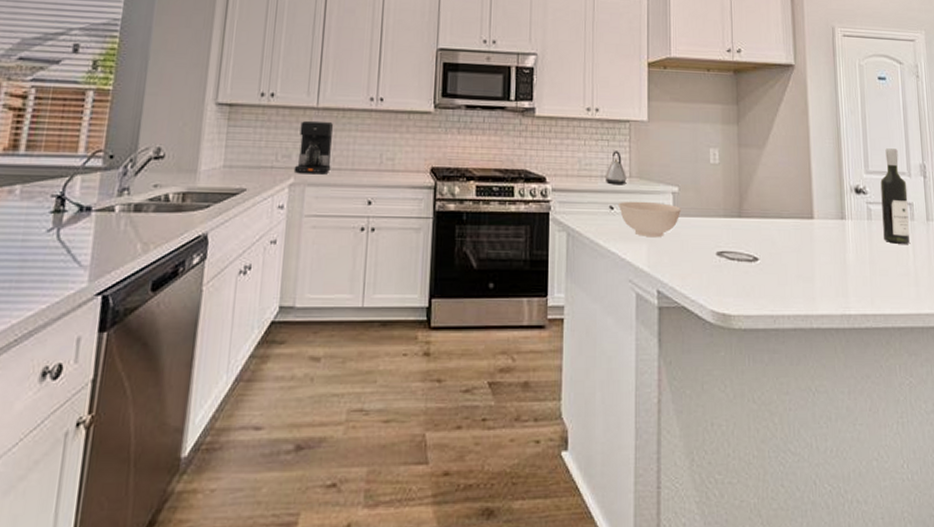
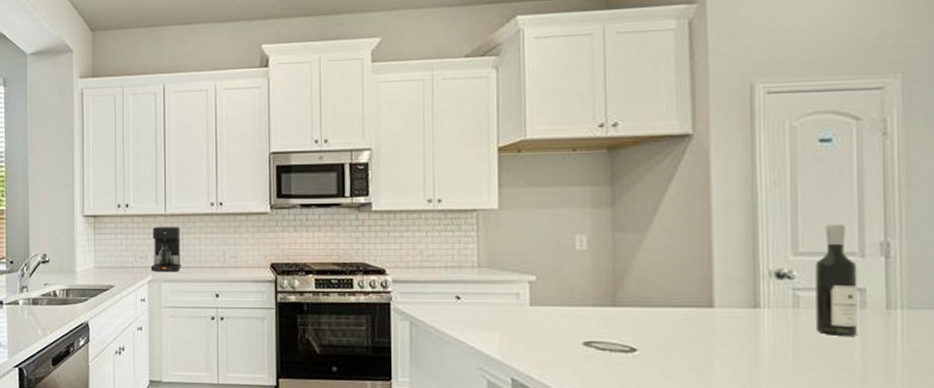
kettle: present [605,151,627,185] -> none [450,241,475,275]
bowl: present [619,201,682,238] -> none [466,291,541,327]

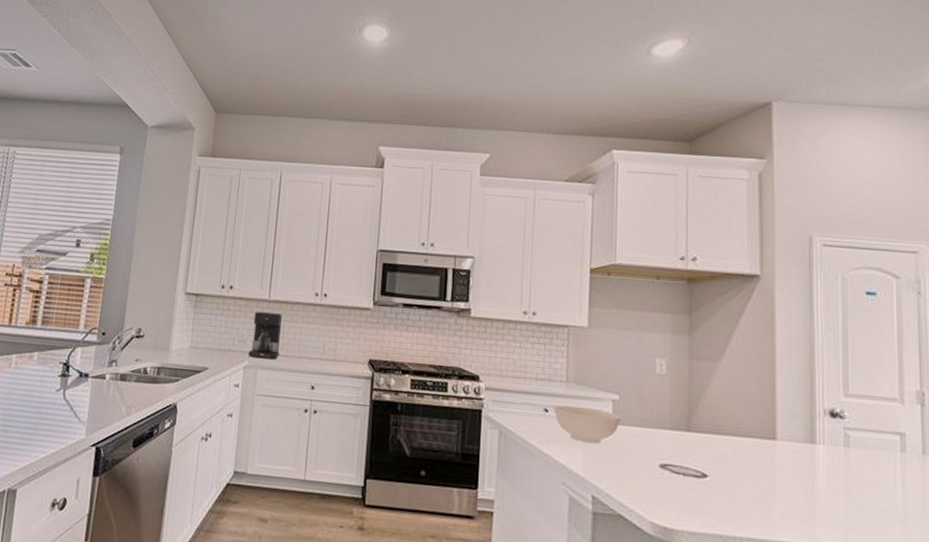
bowl: none [466,291,541,327] -> present [554,405,622,444]
bottle: present [815,225,858,336] -> none [863,370,900,478]

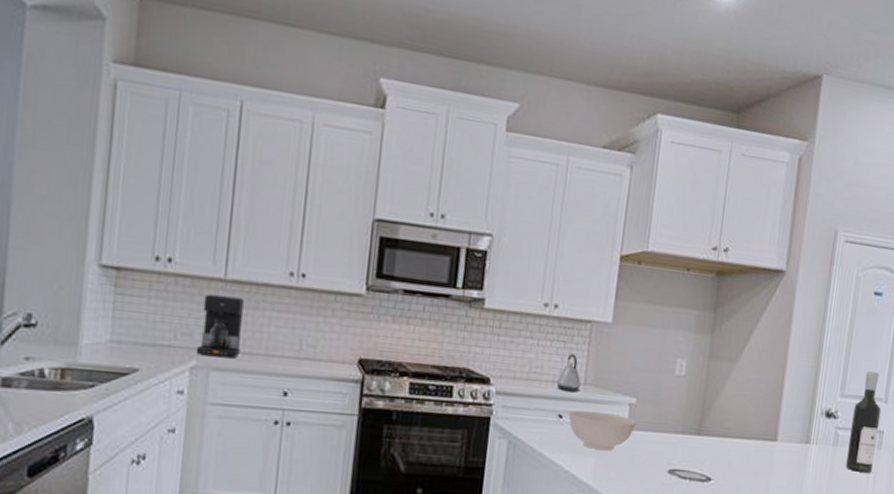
kettle: none [540,355,563,389] -> present [556,354,581,393]
bottle: none [863,370,900,478] -> present [846,371,882,473]

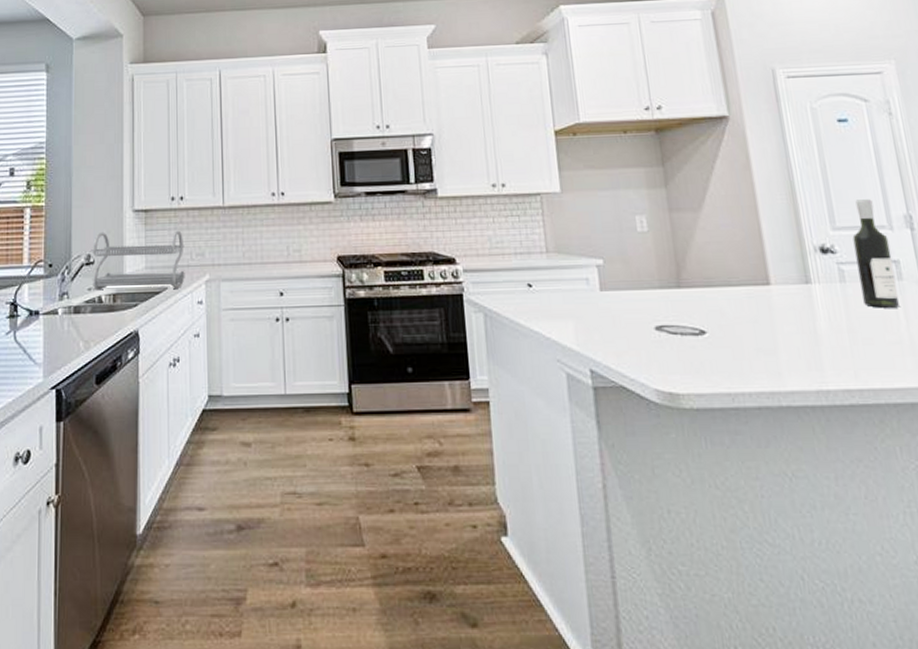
dish rack: none [31,286,168,373] -> present [91,230,185,291]
coffee maker: present [195,295,244,359] -> none [208,220,242,270]
kettle: present [556,354,581,393] -> none [519,226,544,262]
bowl: present [568,410,637,451] -> none [537,276,610,315]

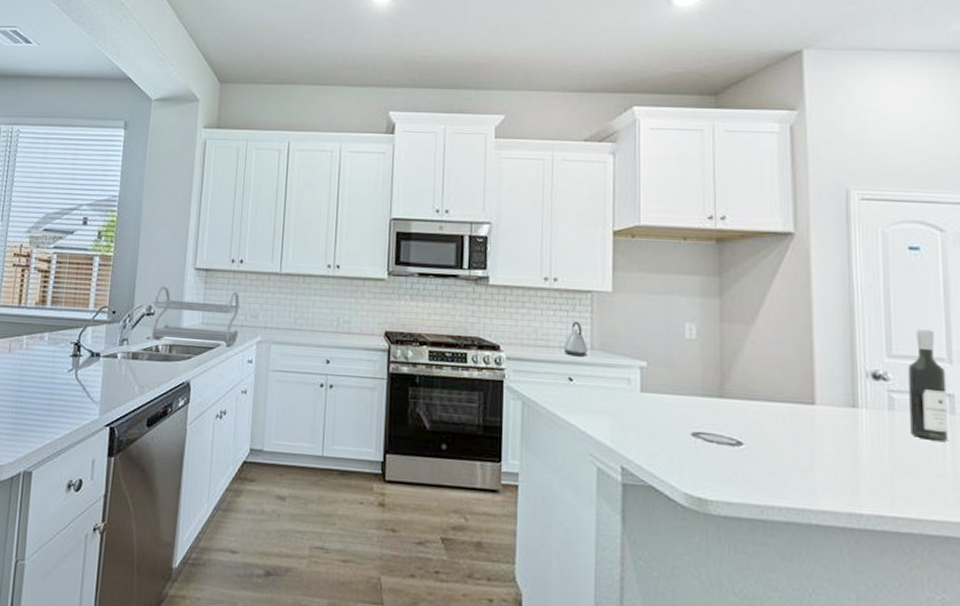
kettle: none [519,226,544,262] -> present [563,321,588,357]

